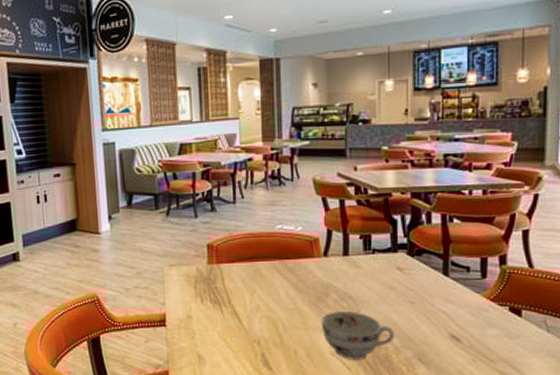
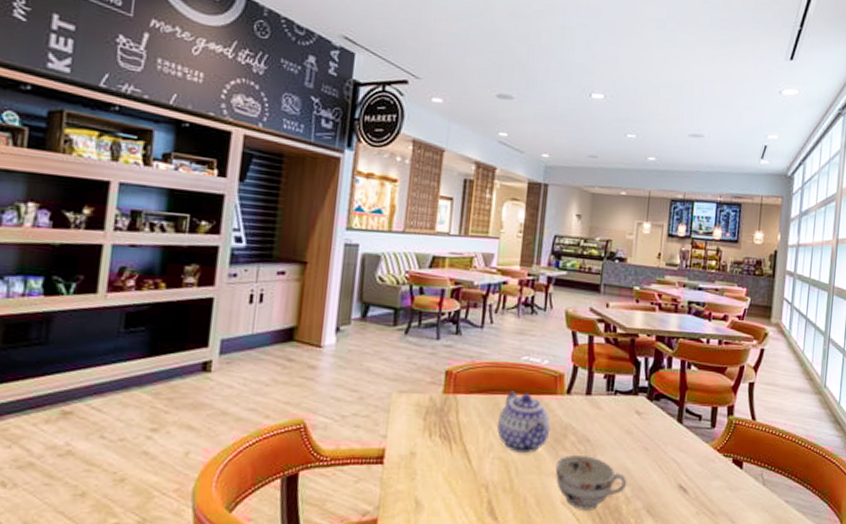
teapot: none [261,257,312,312] -> present [497,391,551,454]

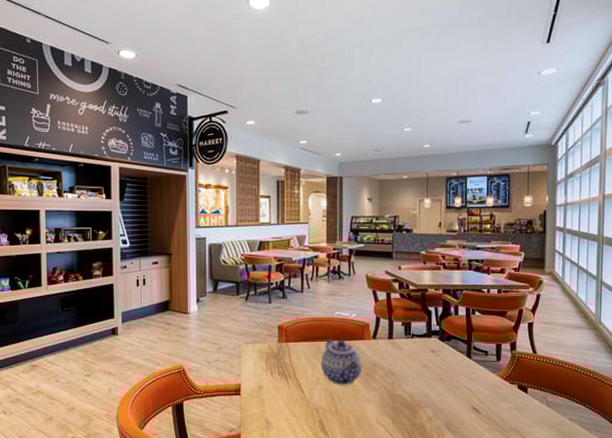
teacup: present [555,454,627,510] -> none [369,385,428,427]

